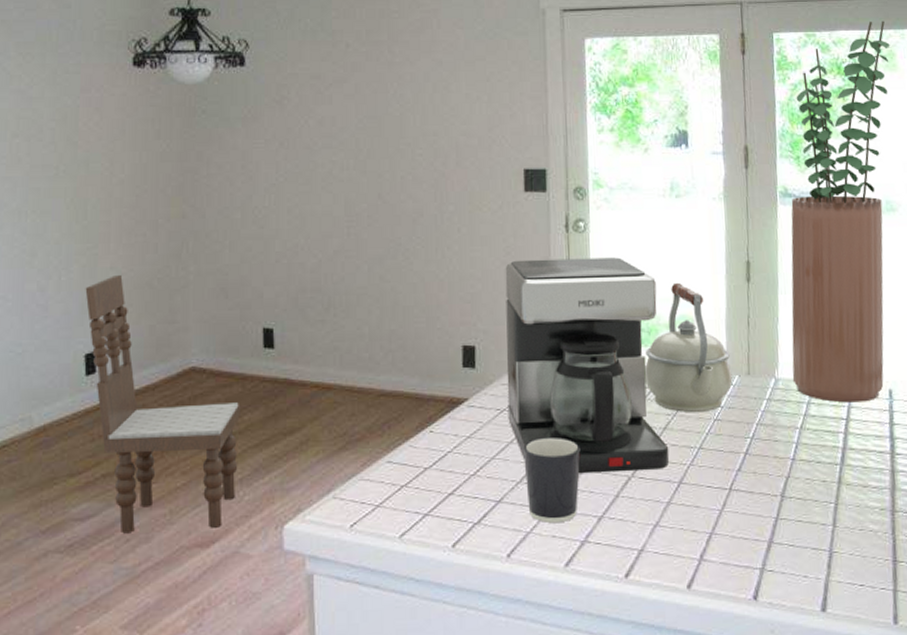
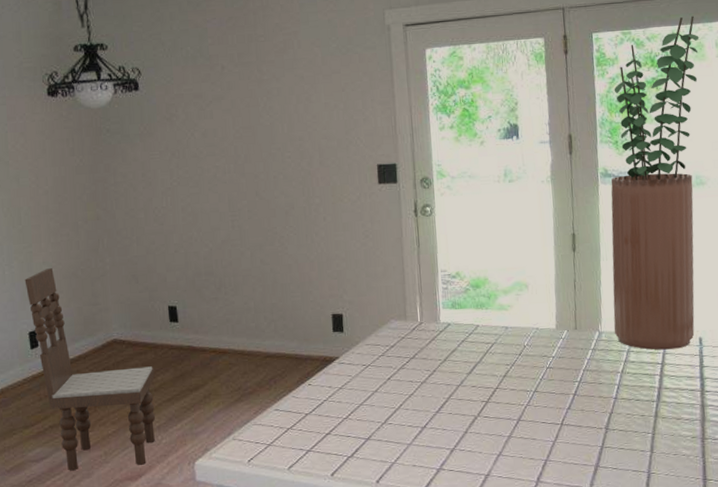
coffee maker: present [505,257,670,474] -> none [364,235,509,415]
mug: present [523,436,581,524] -> none [386,385,435,456]
kettle: present [644,282,733,413] -> none [486,254,562,363]

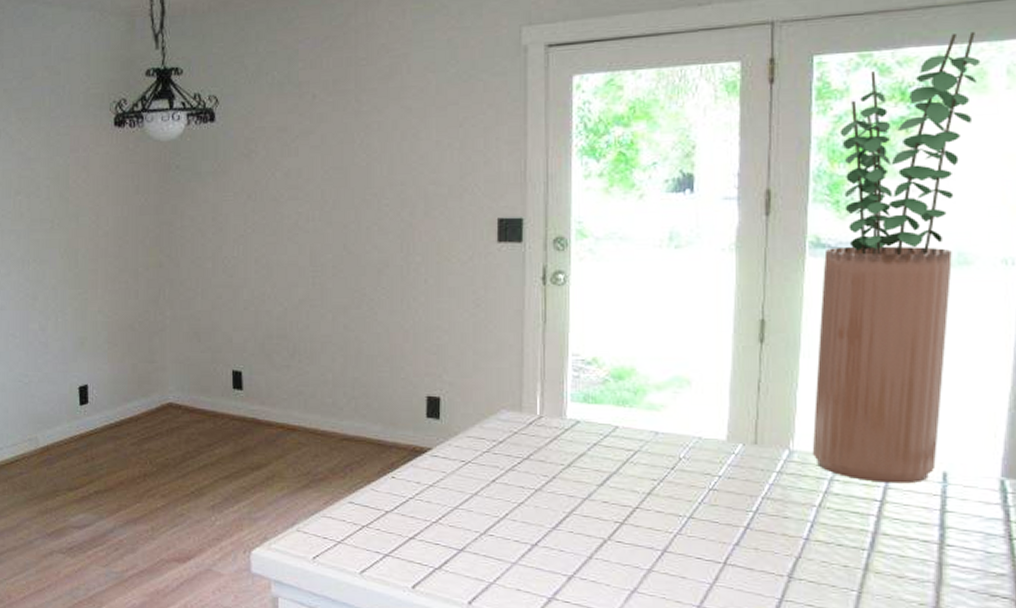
dining chair: present [24,268,156,471] -> none [78,318,212,547]

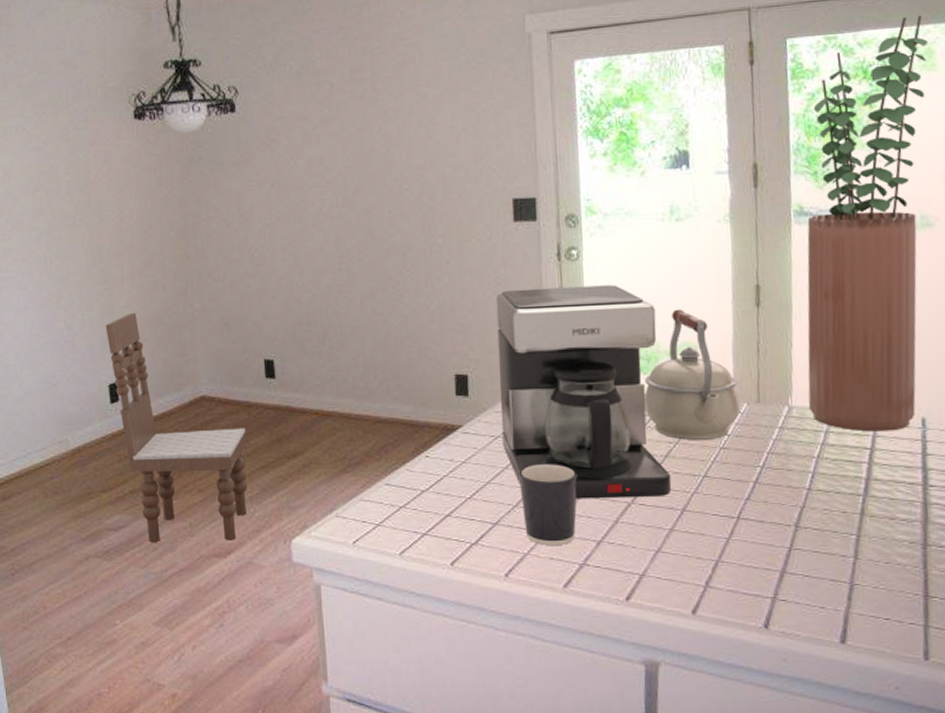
dining chair: none [78,318,212,547] -> present [105,313,248,543]
coffee maker: none [473,312,653,535] -> present [495,285,672,499]
mug: none [488,491,551,578] -> present [519,463,578,546]
kettle: none [627,341,735,481] -> present [643,309,741,441]

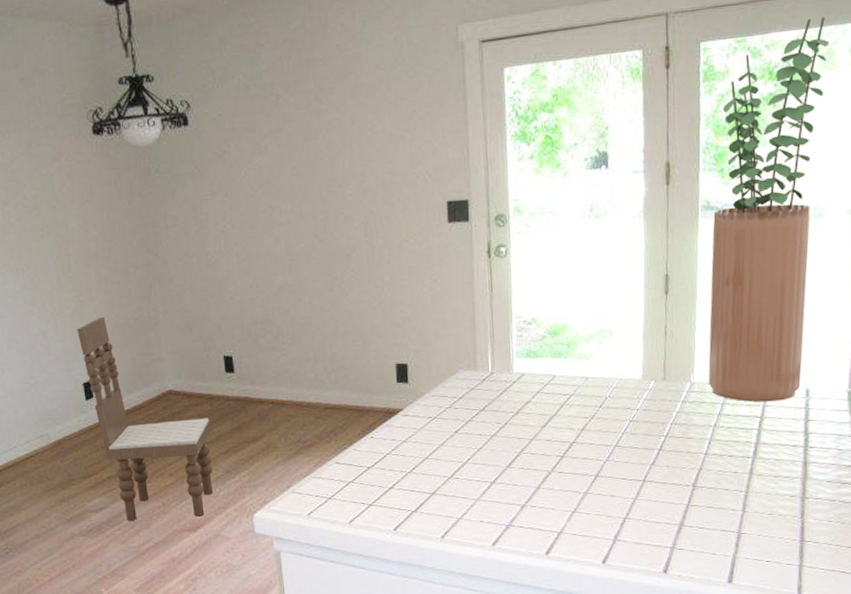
coffee maker: present [495,285,672,499] -> none [432,278,587,470]
mug: present [519,463,578,546] -> none [453,439,505,511]
kettle: present [643,309,741,441] -> none [563,298,649,416]

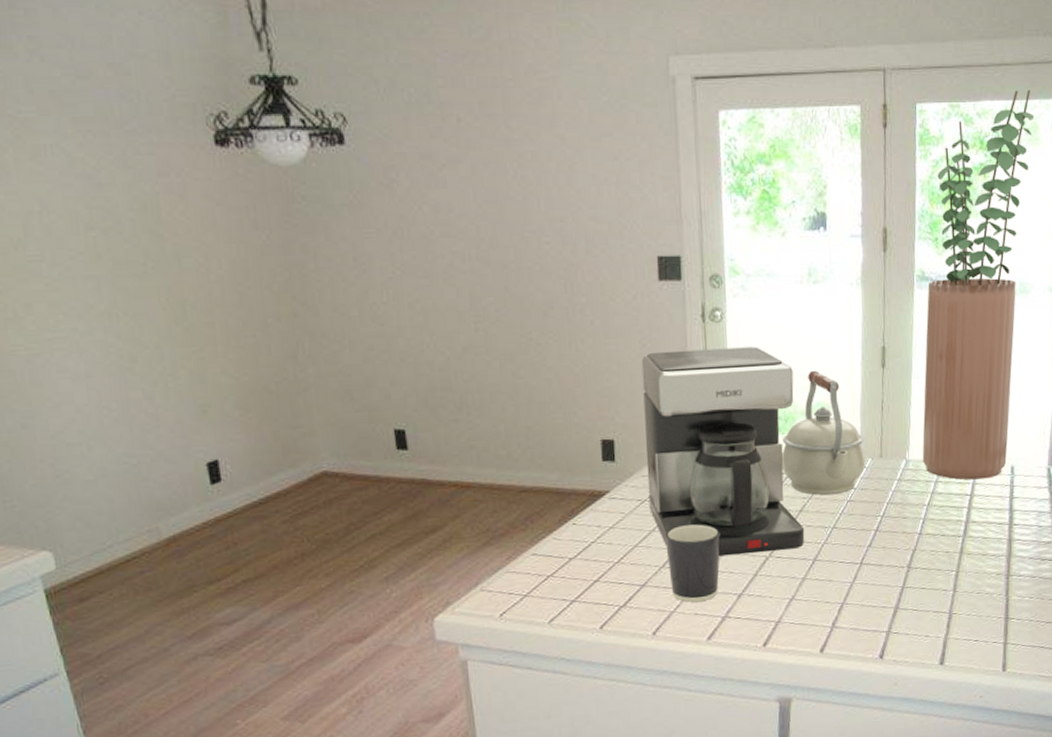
dining chair: present [77,317,213,521] -> none [196,380,383,635]
coffee maker: none [432,278,587,470] -> present [641,346,805,557]
mug: none [453,439,505,511] -> present [665,523,721,603]
kettle: none [563,298,649,416] -> present [781,370,866,496]

